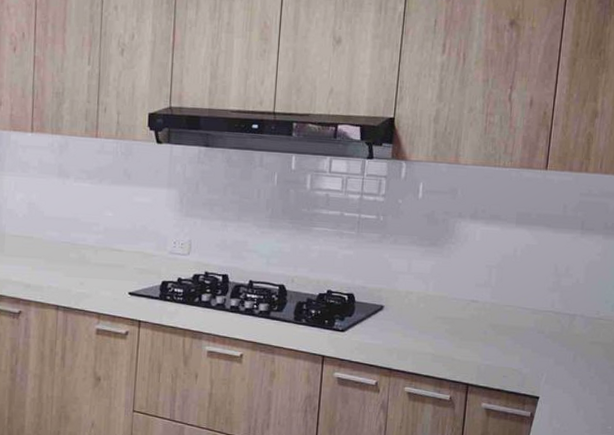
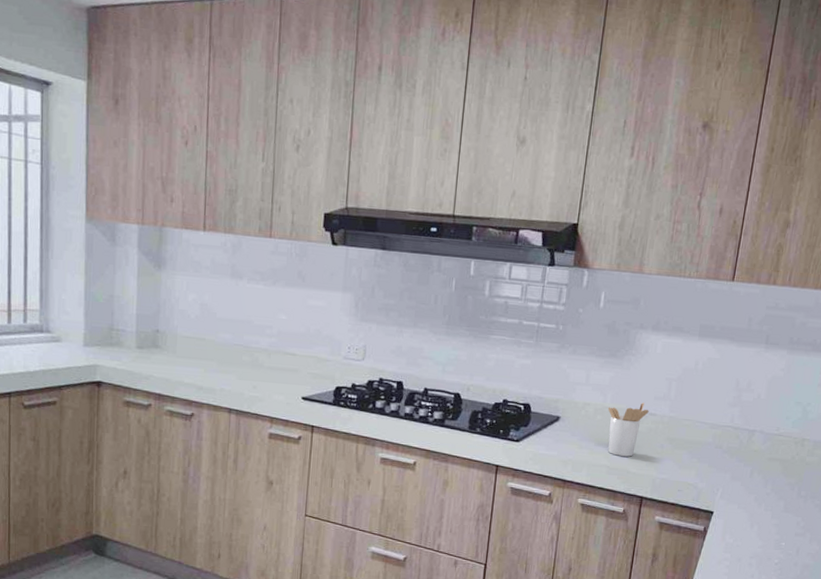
utensil holder: none [430,290,471,344] -> present [607,403,649,457]

